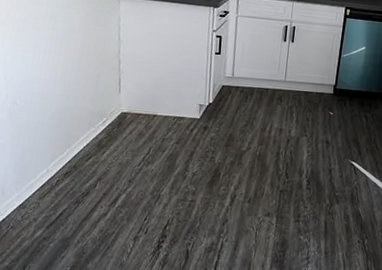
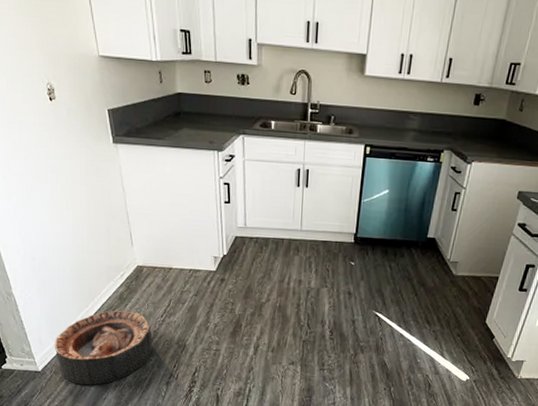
basket: none [17,158,127,242] -> present [54,310,153,386]

